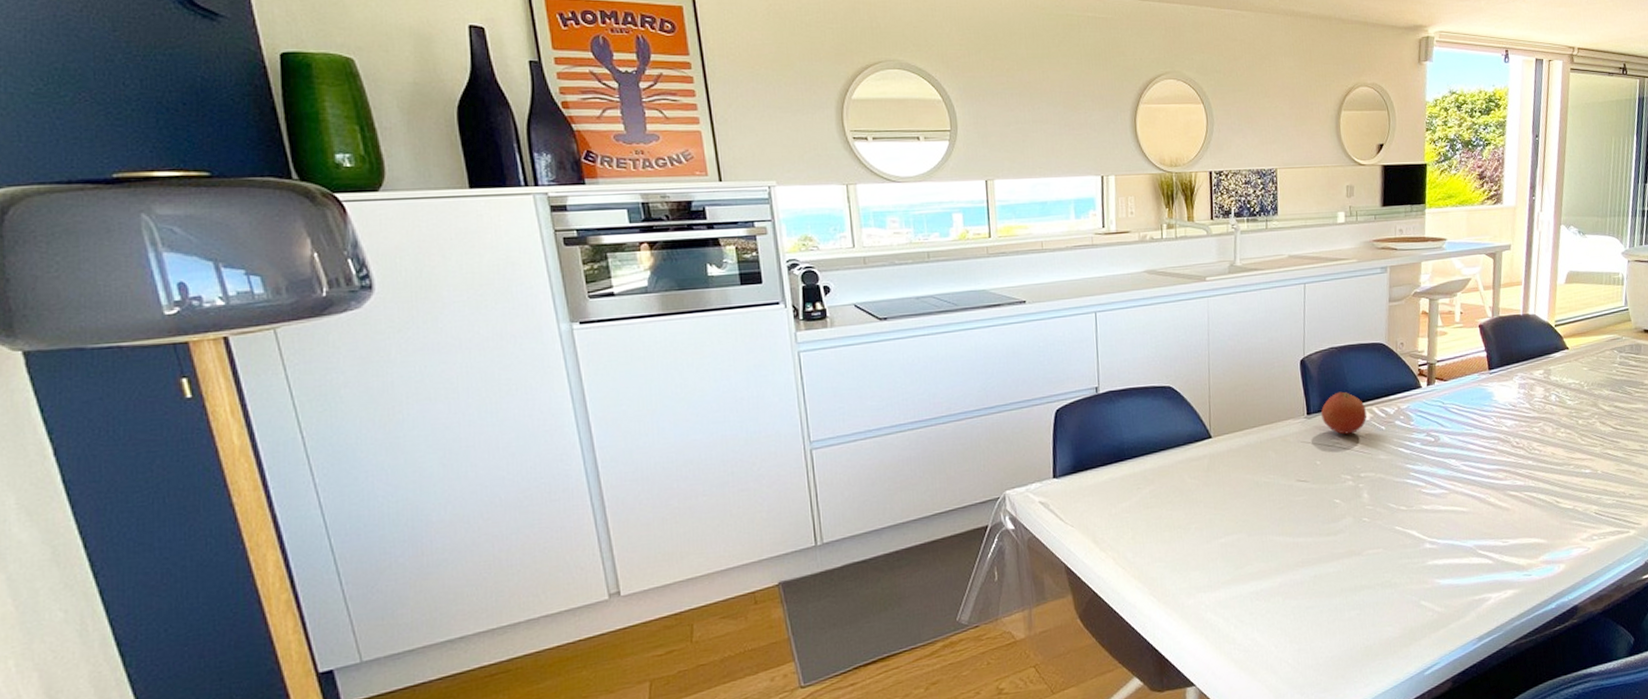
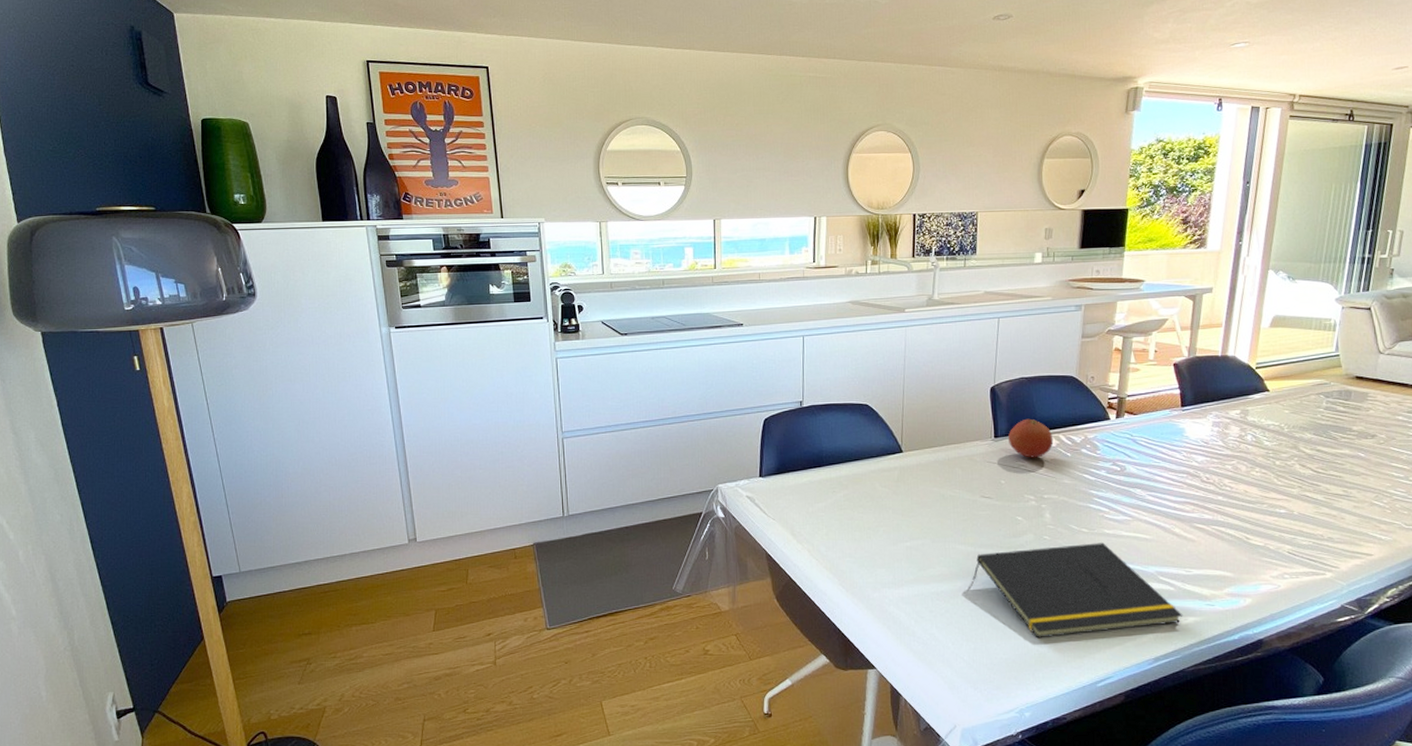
notepad: none [1292,519,1503,631] -> present [972,543,1183,639]

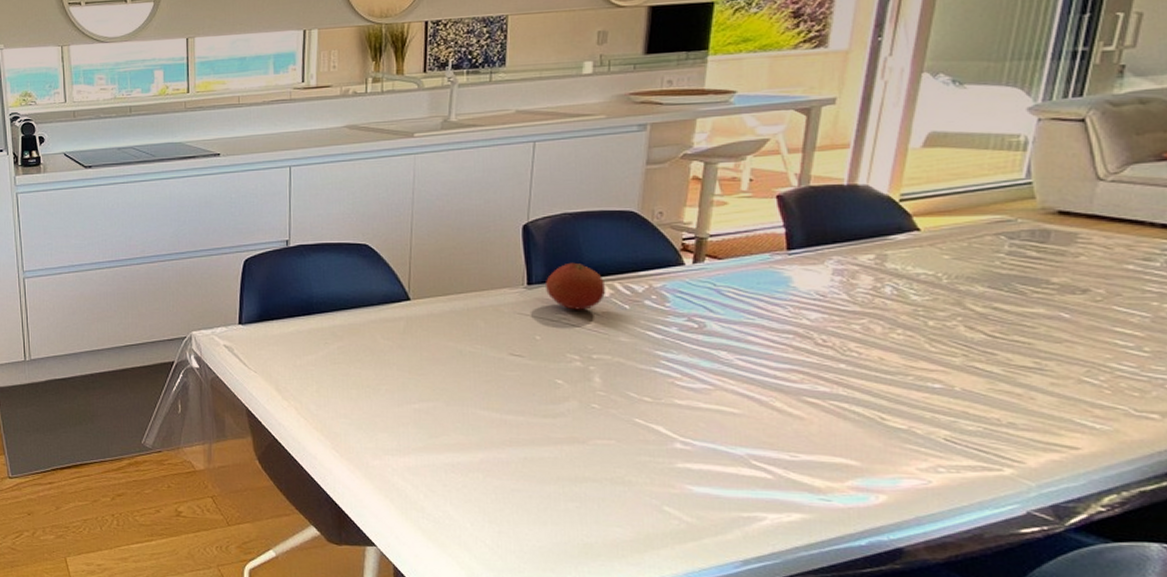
notepad: present [972,543,1183,639] -> none [497,415,785,526]

